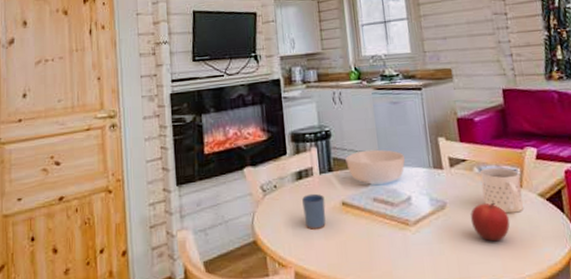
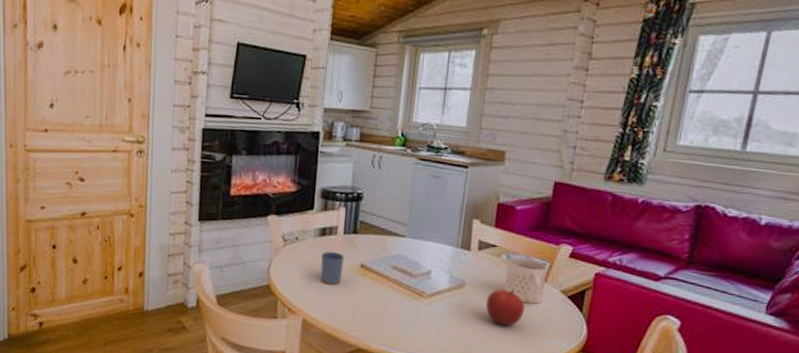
bowl: present [345,149,406,185] -> none [372,219,435,255]

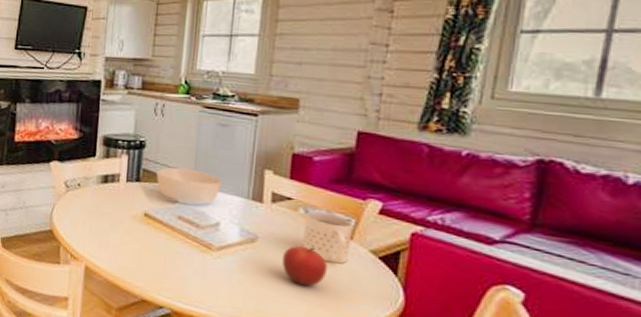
mug: present [320,251,344,285] -> none [103,198,127,233]
bowl: none [372,219,435,255] -> present [156,167,223,205]

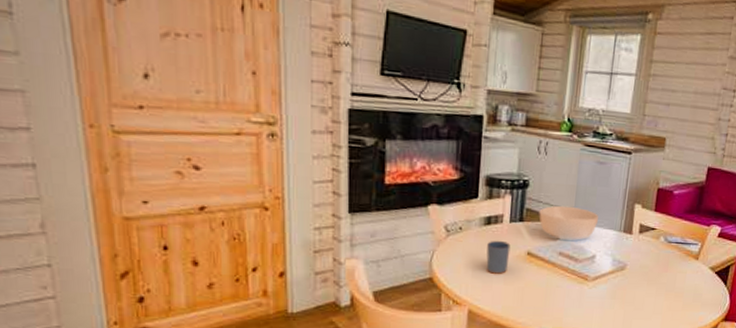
mug: none [103,198,127,233] -> present [486,240,511,274]
fruit: present [281,246,328,287] -> none [644,269,679,303]
mug: present [302,211,353,264] -> none [661,238,699,281]

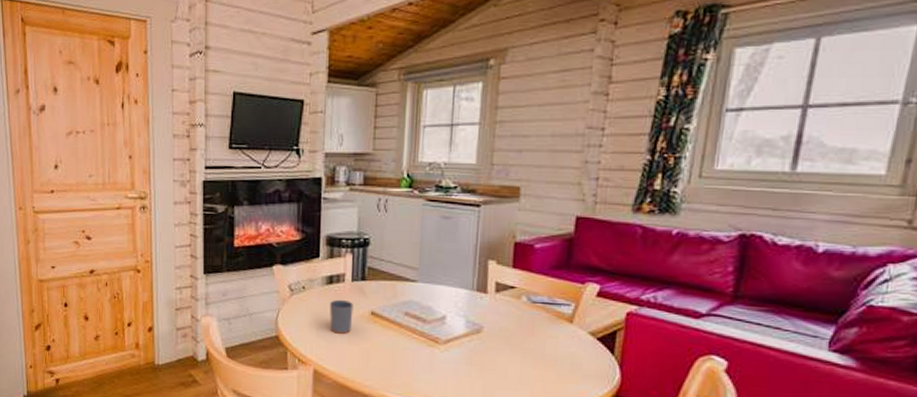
bowl: present [539,205,599,241] -> none [381,263,448,300]

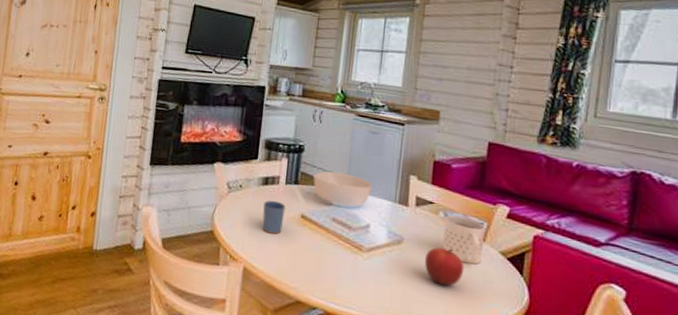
bowl: none [381,263,448,300] -> present [313,171,373,208]
fruit: none [506,333,550,372] -> present [424,247,465,287]
mug: none [525,298,572,348] -> present [442,214,485,265]

